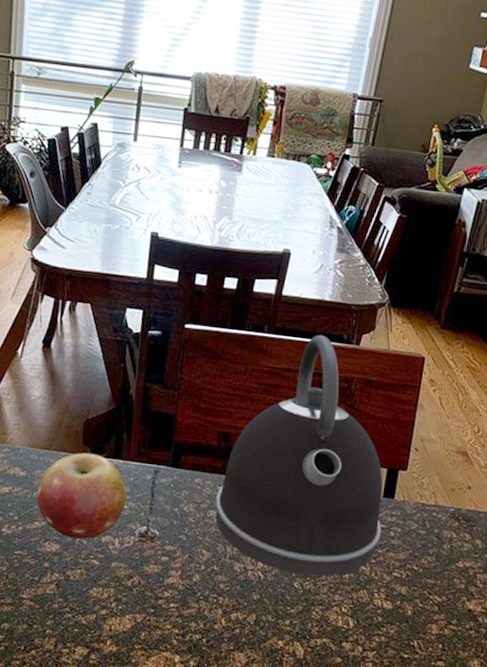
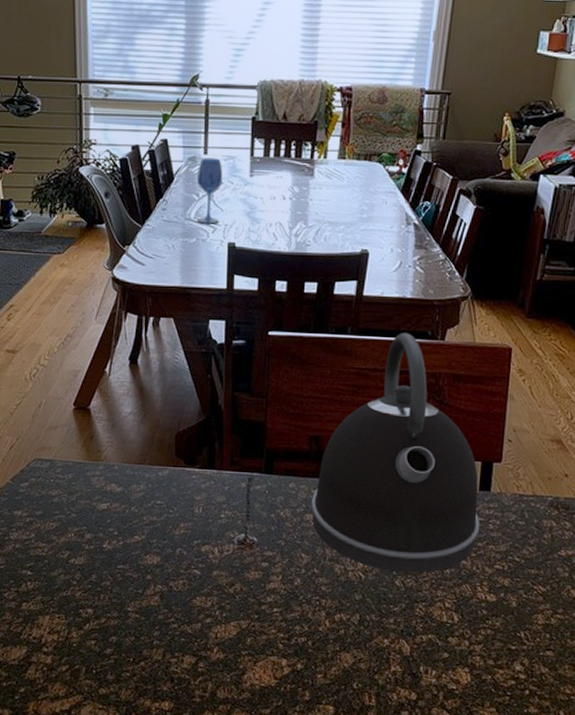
fruit: present [36,452,127,539] -> none [135,465,223,550]
wineglass: none [122,145,152,212] -> present [197,158,223,224]

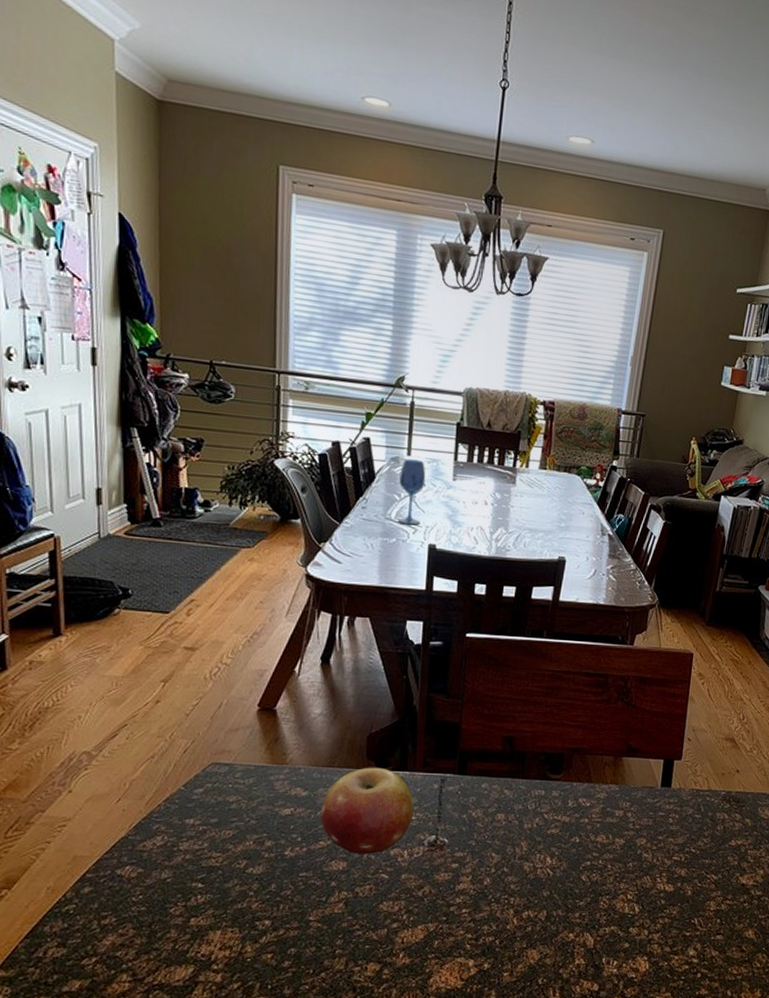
fruit: none [135,465,223,550] -> present [320,767,414,854]
kettle: present [310,333,480,573] -> none [502,637,661,868]

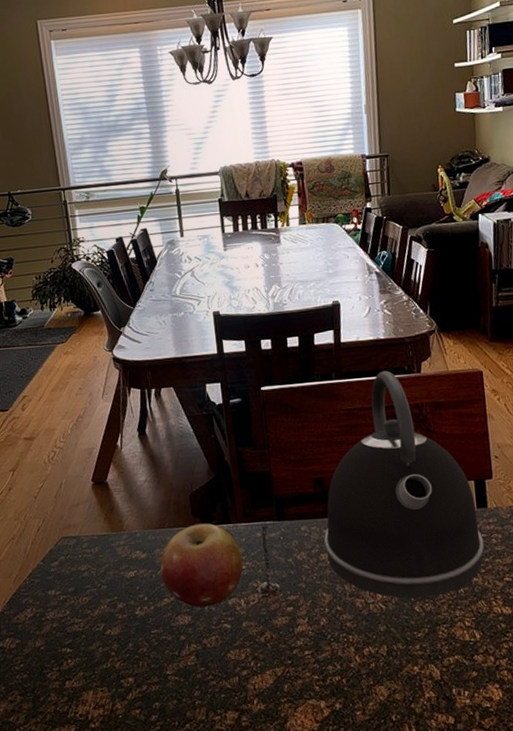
wineglass: present [398,459,426,525] -> none [177,239,202,299]
kettle: none [502,637,661,868] -> present [323,370,485,599]

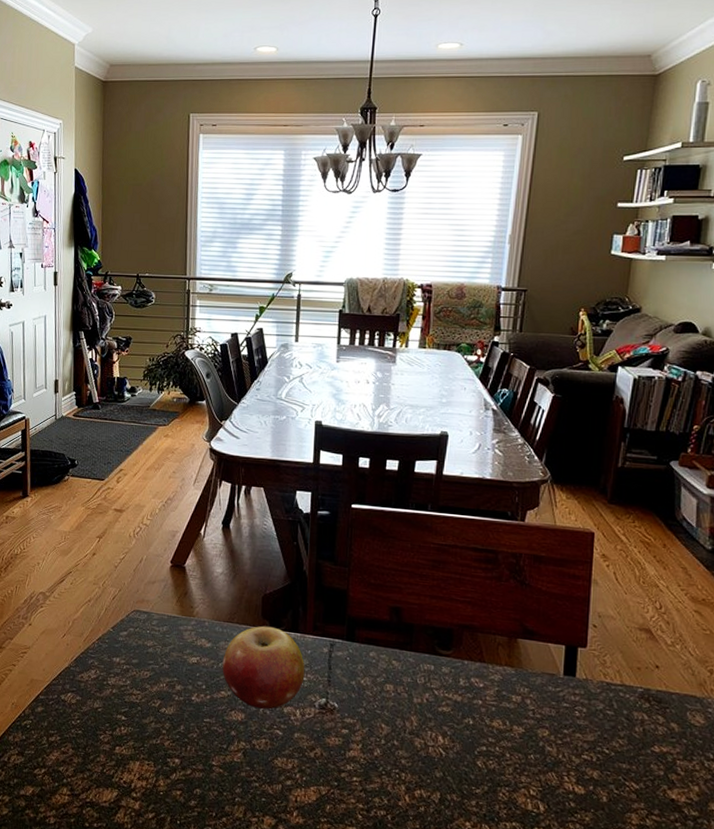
kettle: present [323,370,485,599] -> none [390,512,566,756]

